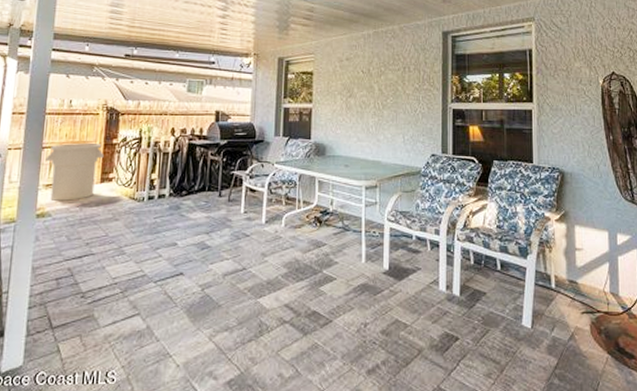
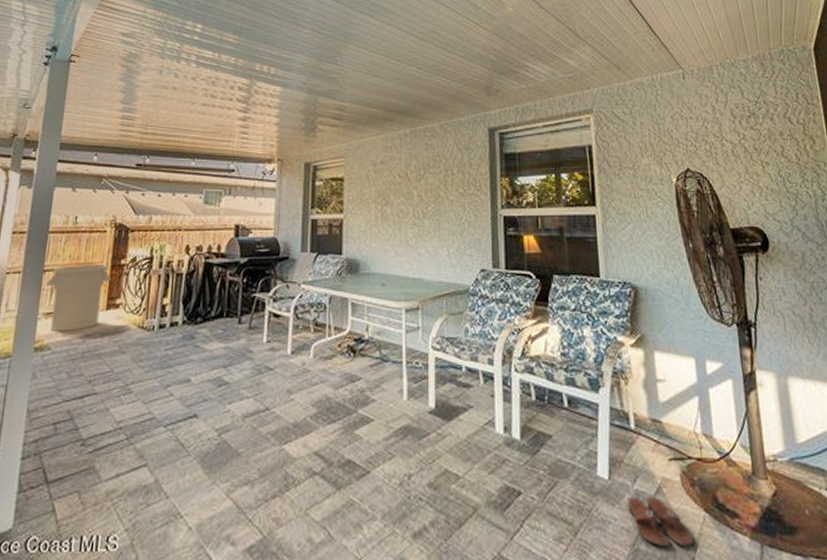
flip-flop: none [546,341,598,382] -> present [627,496,695,548]

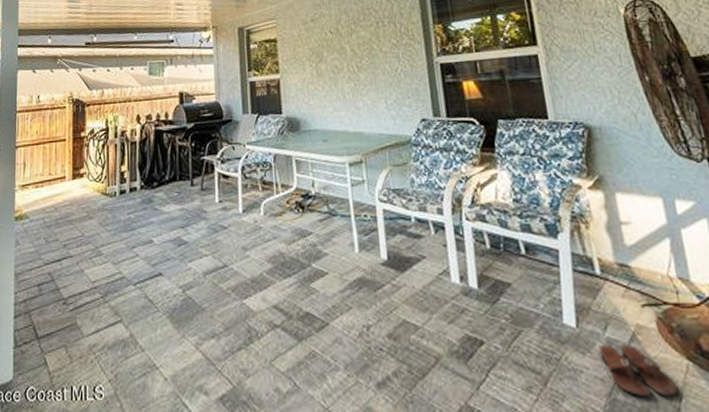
trash can: present [46,265,111,331] -> none [19,138,73,202]

